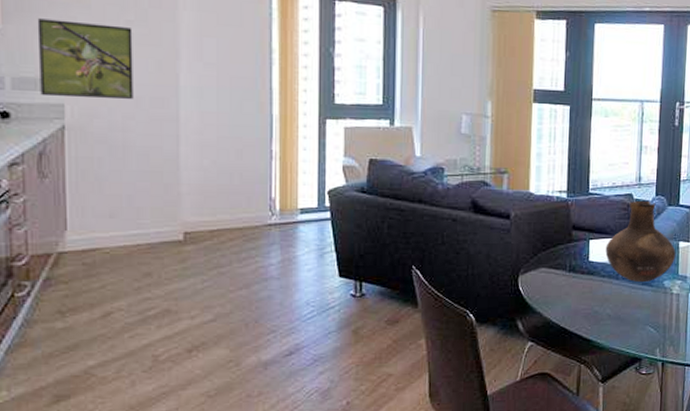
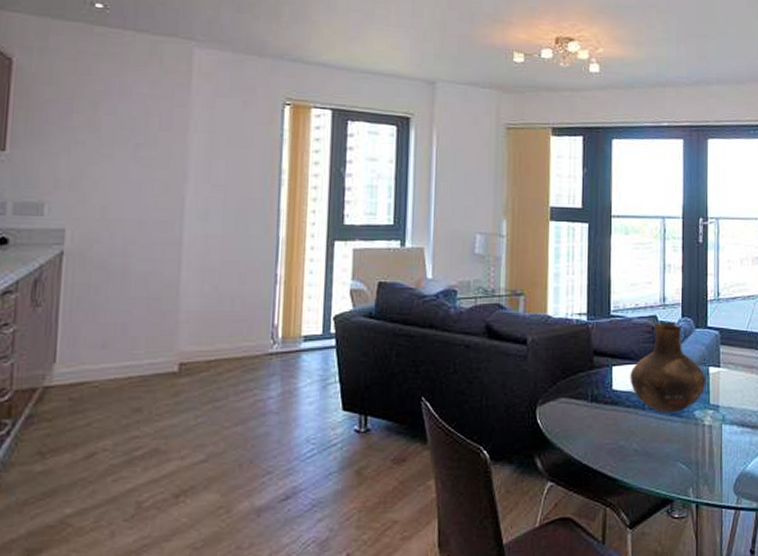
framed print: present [37,18,133,99] -> none [42,143,141,223]

